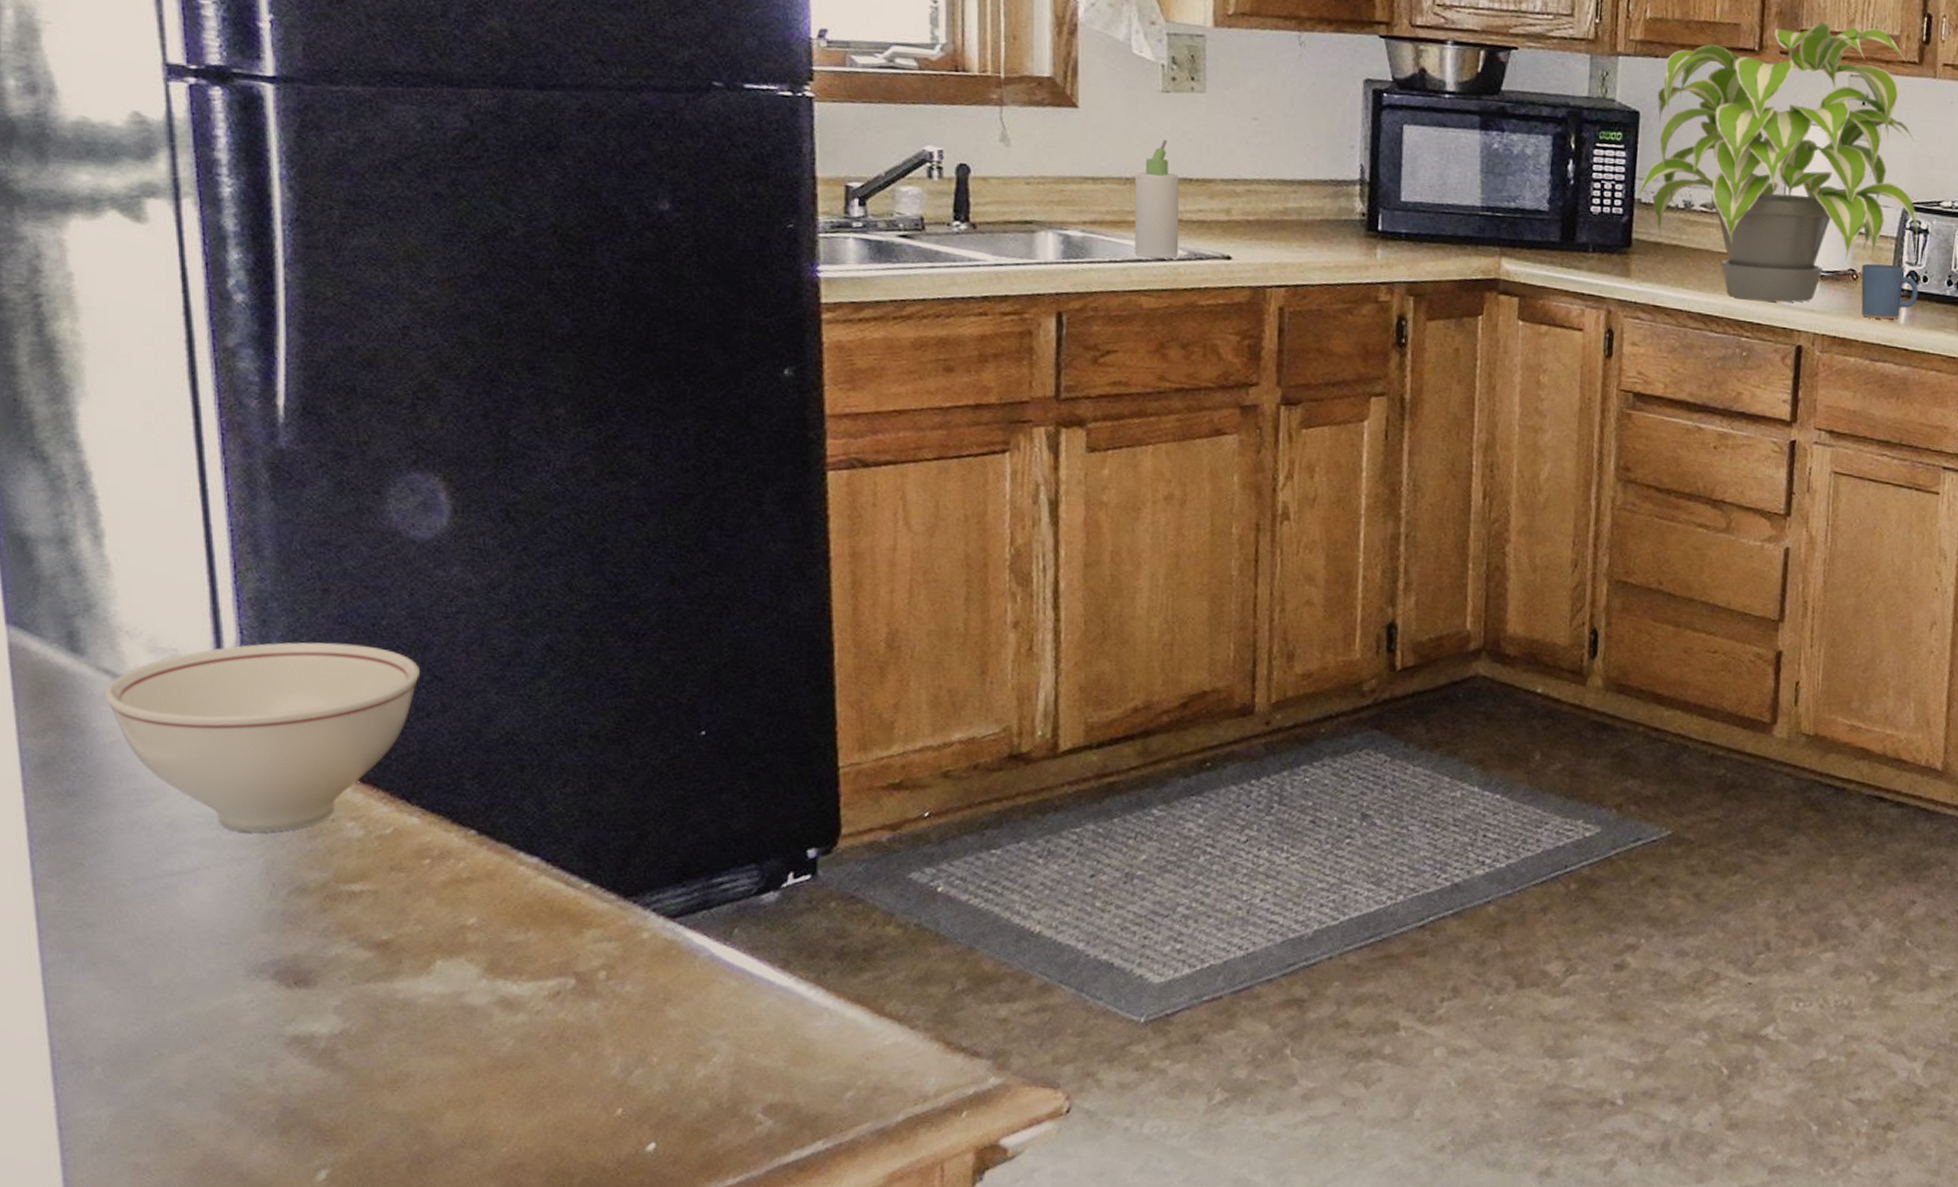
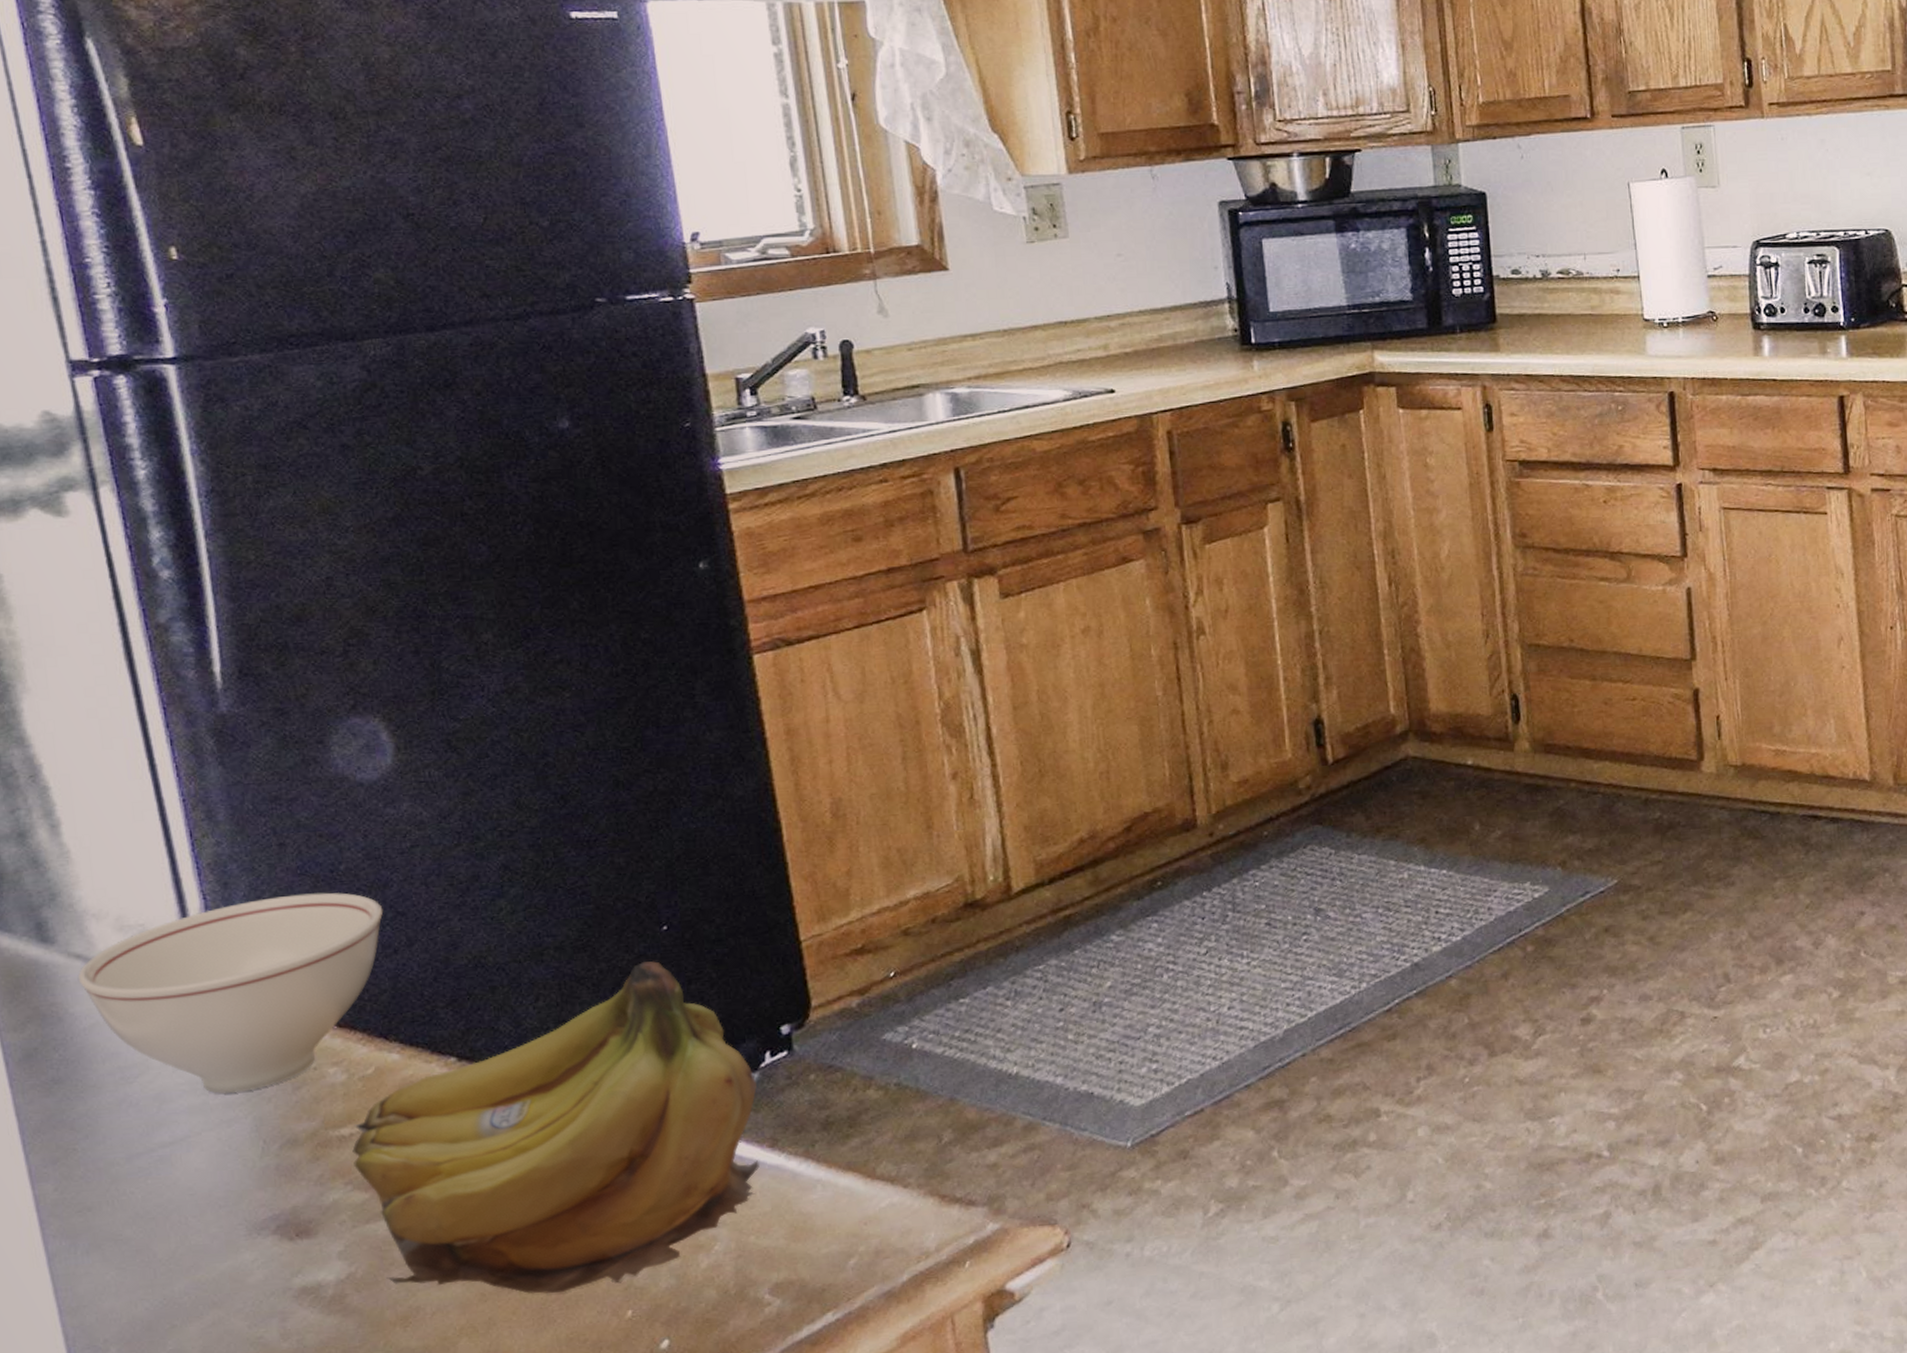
fruit: none [361,763,776,1080] -> present [352,961,760,1294]
bottle: present [1134,139,1180,260] -> none [1011,287,1064,404]
plant: present [1636,22,1918,303] -> none [1494,79,1769,356]
mug: present [1861,263,1918,320] -> none [1720,301,1777,355]

